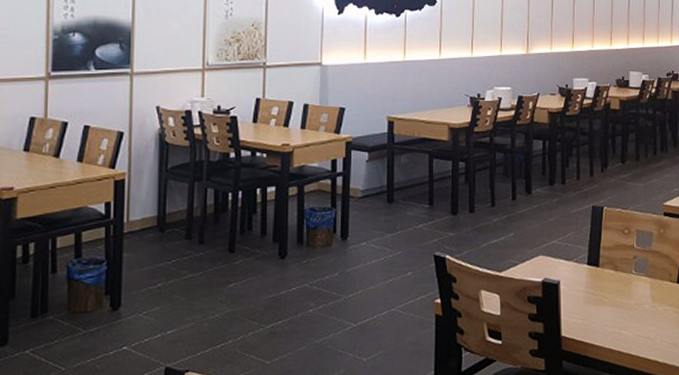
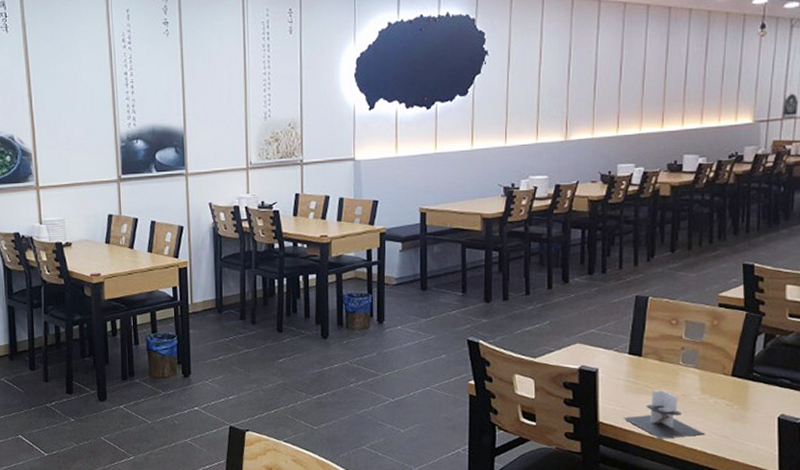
napkin holder: none [584,300,656,351] -> present [623,390,704,439]

